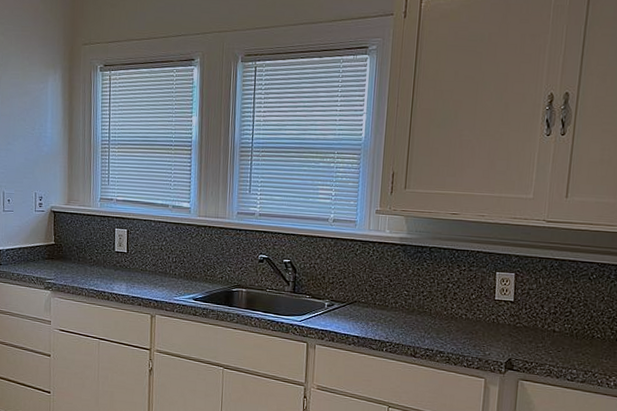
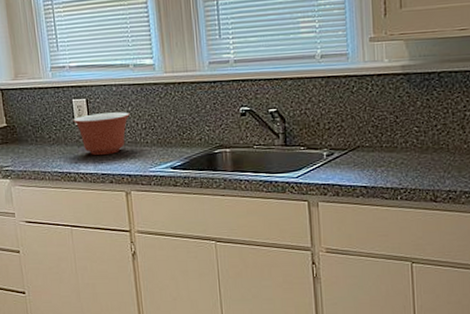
mixing bowl: none [113,243,163,280] -> present [73,112,130,155]

